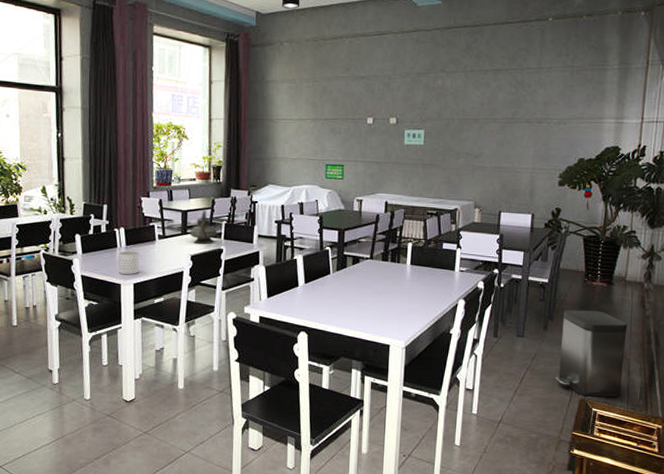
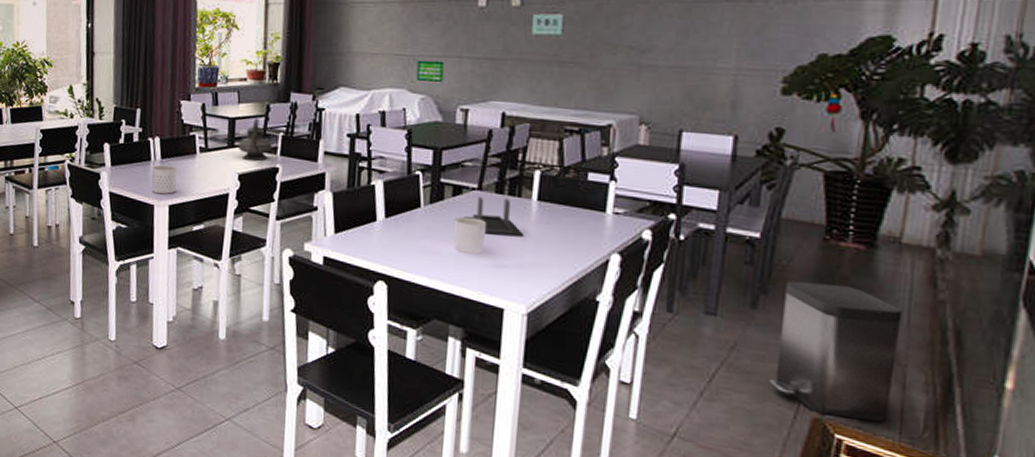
mug: none [353,279,377,306] -> present [453,216,487,254]
napkin holder: none [361,263,402,292] -> present [464,196,524,237]

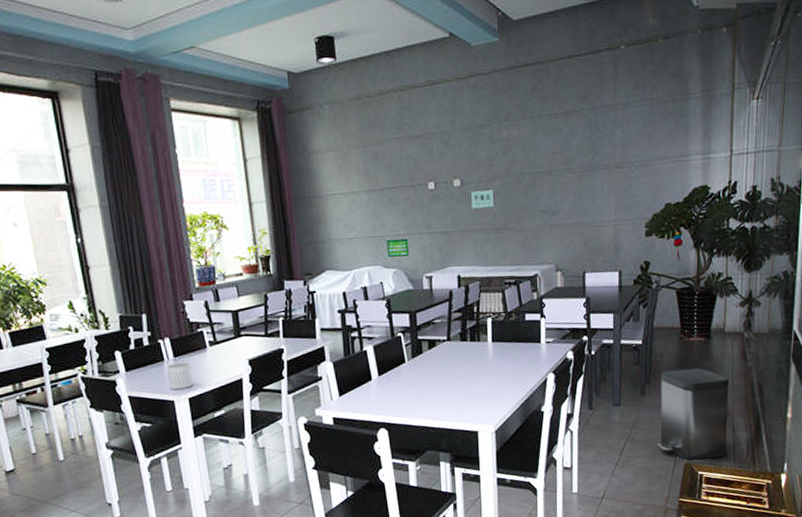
teapot: present [238,118,273,161] -> none [244,307,276,346]
mug: present [453,216,487,254] -> none [432,363,458,393]
napkin holder: present [464,196,524,237] -> none [439,344,486,375]

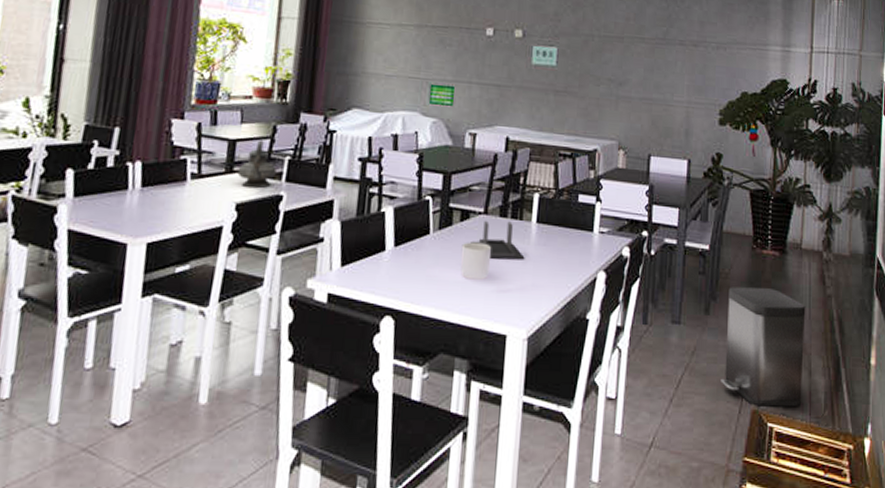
mug: present [166,362,194,390] -> none [125,194,161,230]
teapot: none [244,307,276,346] -> present [237,140,278,188]
mug: none [432,363,458,393] -> present [460,242,492,280]
napkin holder: none [439,344,486,375] -> present [470,220,525,260]

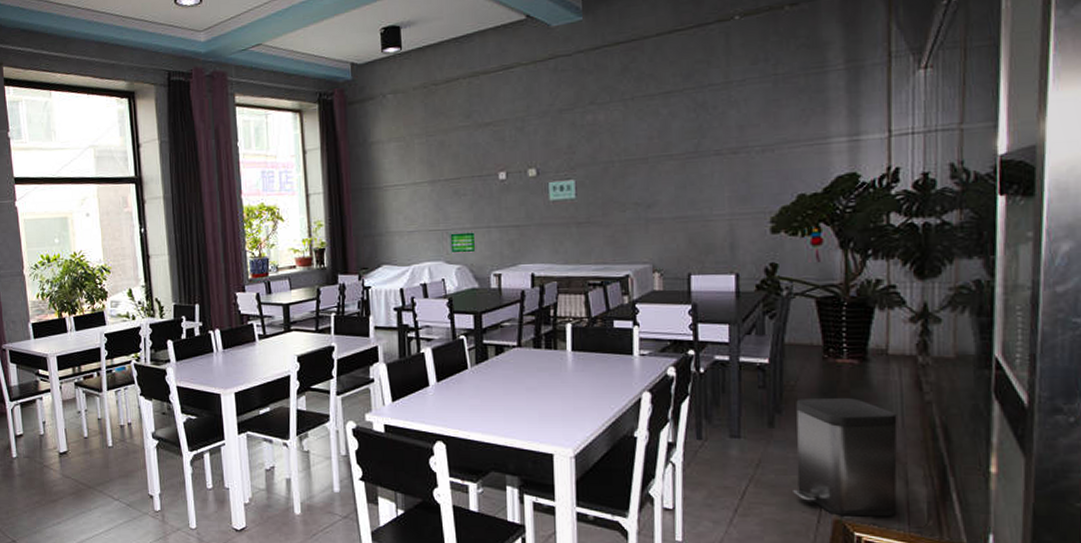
teapot: present [237,140,278,188] -> none [294,302,327,342]
mug: present [460,242,492,280] -> none [499,373,530,406]
napkin holder: present [470,220,525,260] -> none [508,352,564,387]

